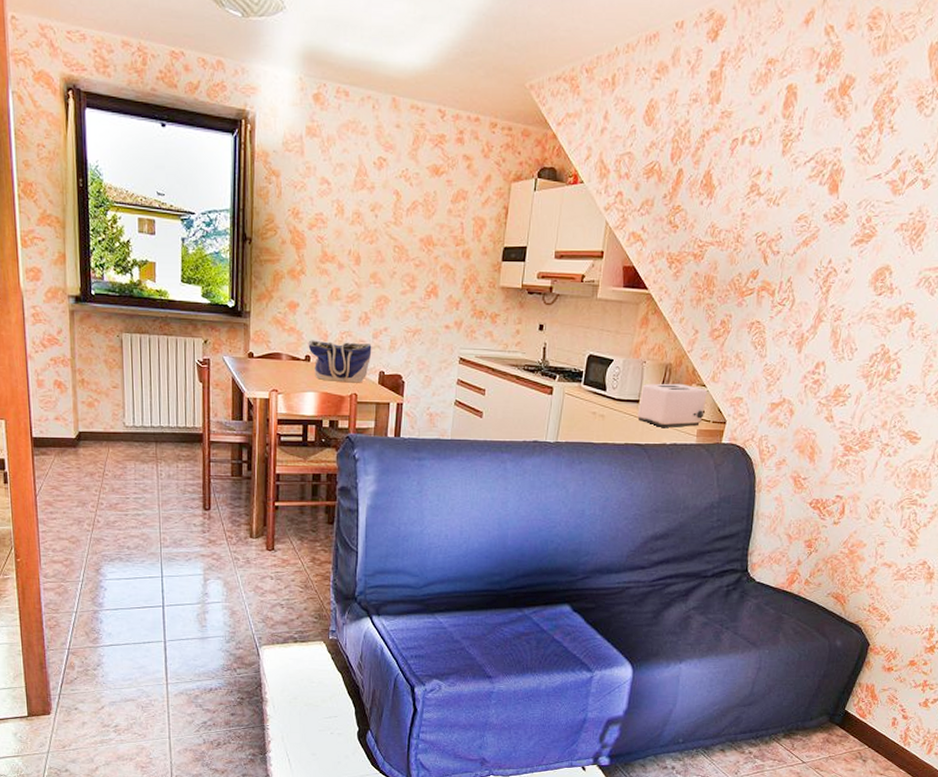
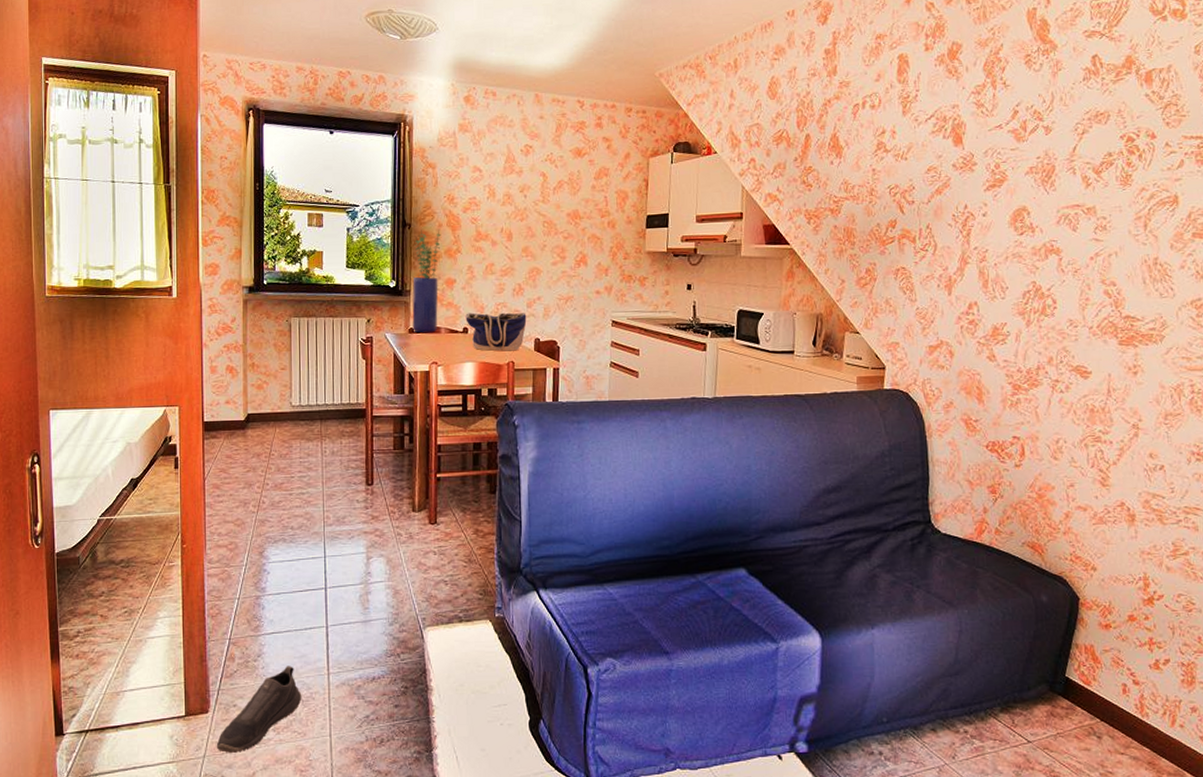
shoe: none [59,675,142,751] -> present [216,666,302,754]
vase: none [252,245,284,359] -> present [412,228,441,334]
toaster: present [637,383,707,428] -> none [794,332,862,378]

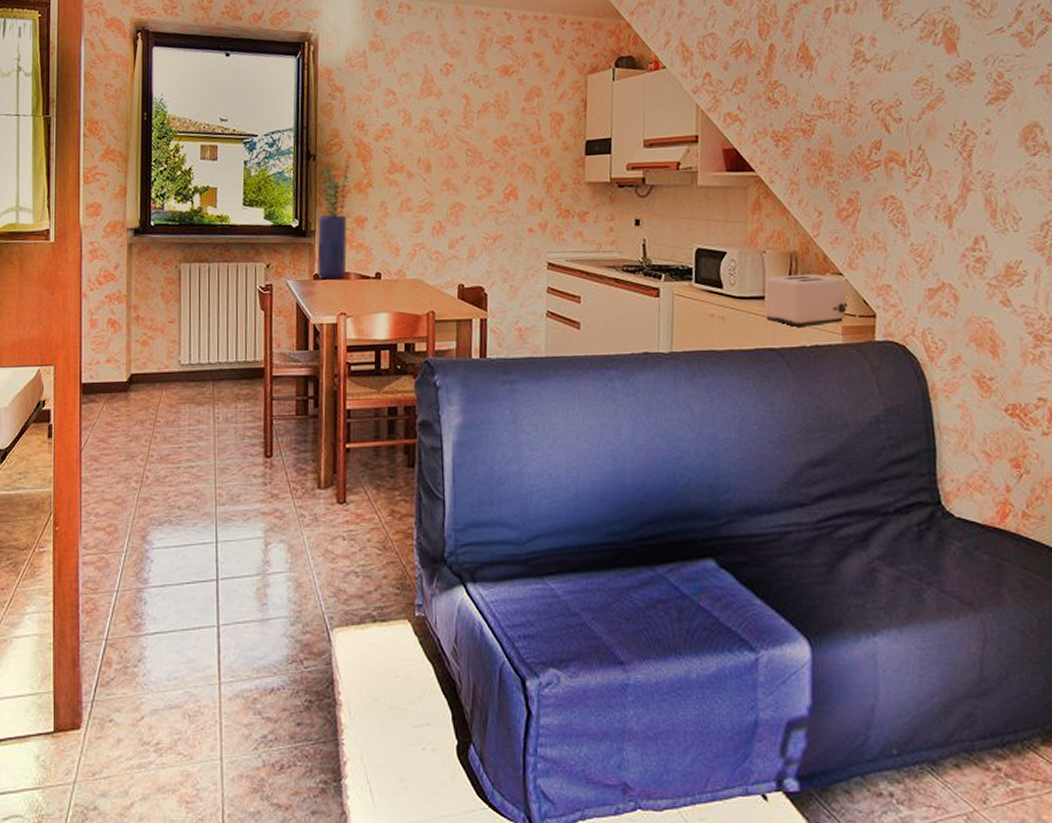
shoe: present [216,666,302,754] -> none [88,673,189,780]
tote bag: present [465,312,527,352] -> none [378,255,449,300]
toaster: none [794,332,862,378] -> present [764,273,847,328]

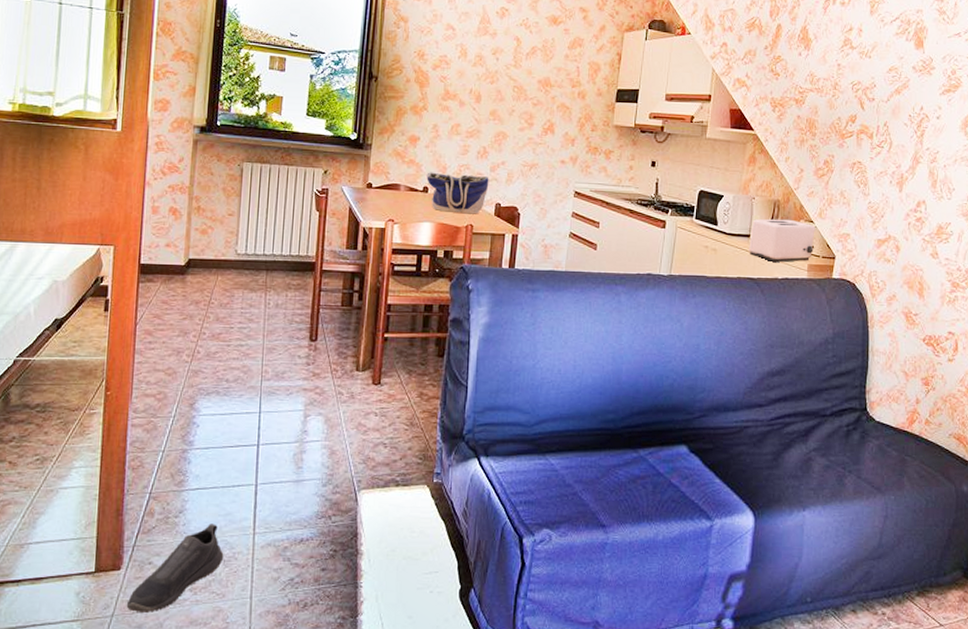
shoe: none [88,673,189,780] -> present [126,524,224,614]
vase: present [317,159,350,280] -> none [371,83,408,190]
tote bag: none [378,255,449,300] -> present [426,172,489,214]

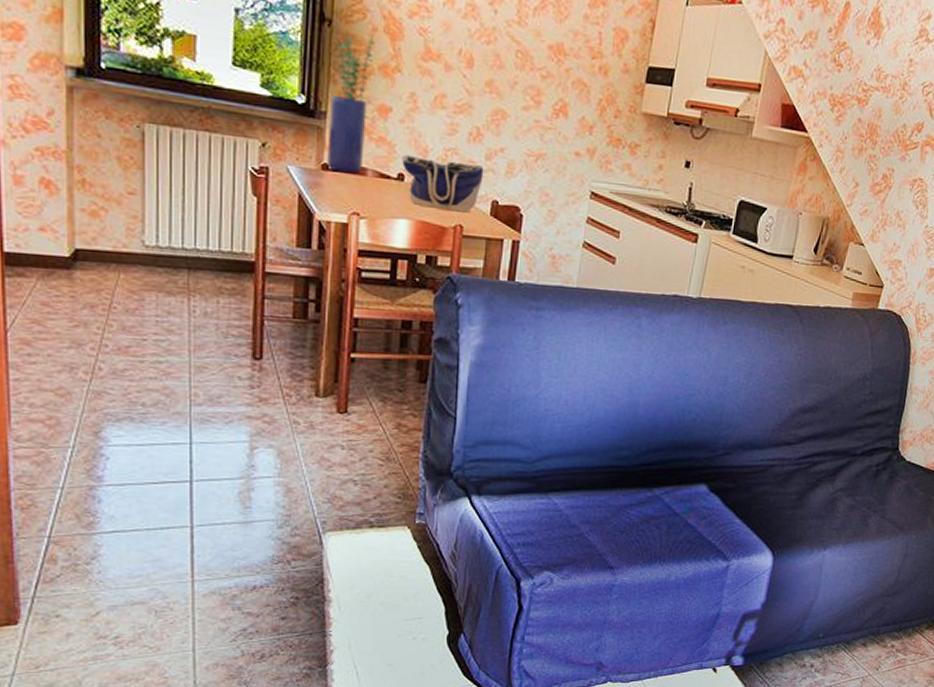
shoe: present [126,524,224,614] -> none [30,571,155,671]
vase: none [371,83,408,190] -> present [327,30,374,175]
toaster: present [749,219,815,263] -> none [790,238,866,289]

